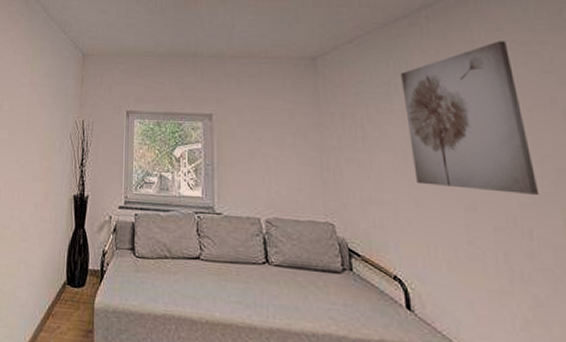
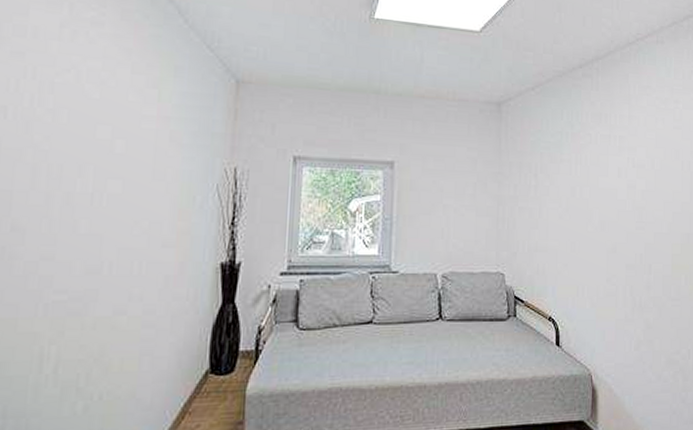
wall art: present [401,41,540,195] -> none [572,97,660,235]

